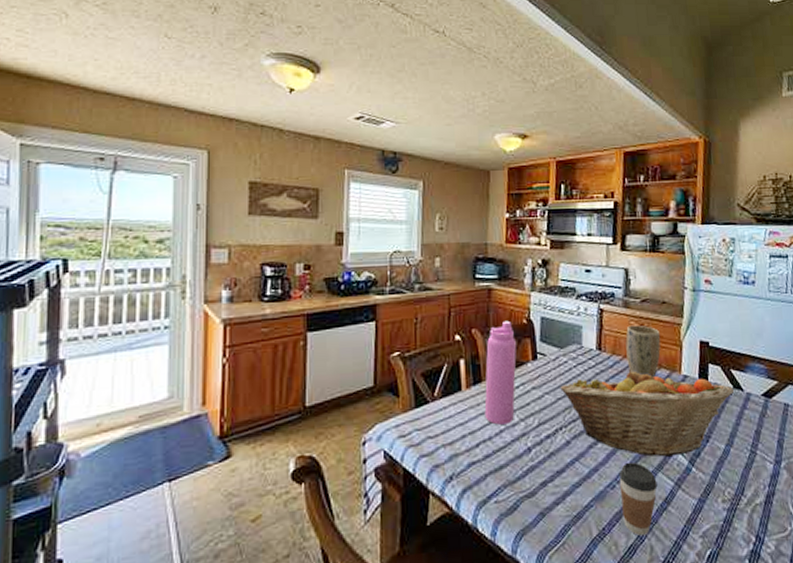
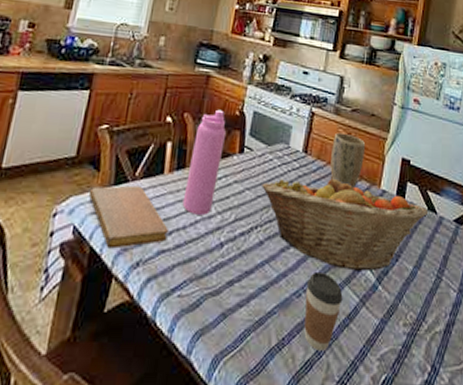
notebook: none [392,405,475,467] -> present [88,185,168,249]

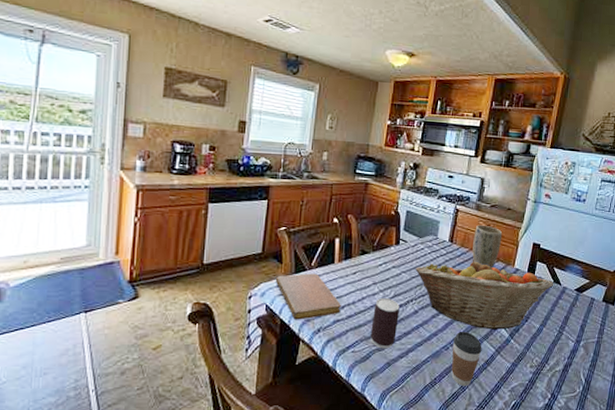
water bottle: present [182,109,227,215] -> none [351,210,385,293]
beverage can: none [202,223,241,294] -> present [370,298,400,349]

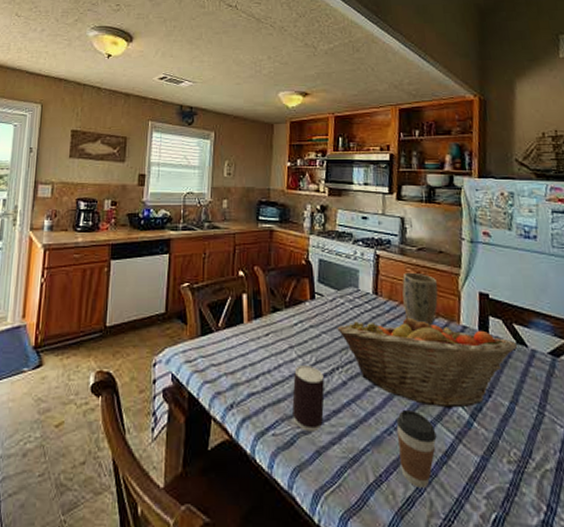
notebook: present [275,273,341,320] -> none [180,335,255,393]

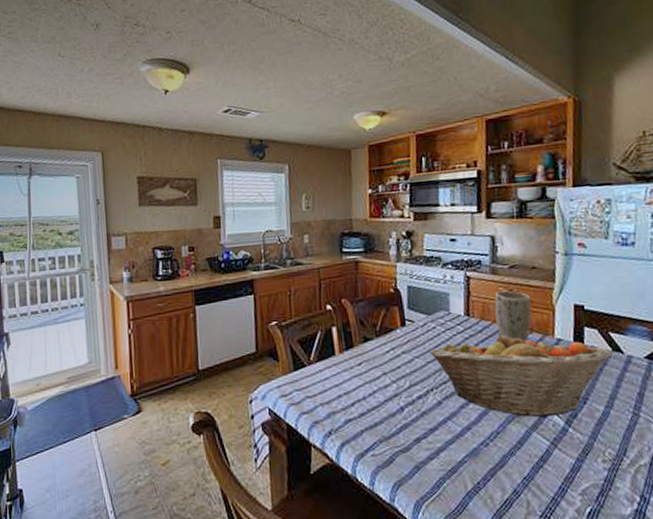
beverage can: present [292,366,325,432] -> none [389,389,421,450]
coffee cup: present [397,409,437,488] -> none [492,421,533,491]

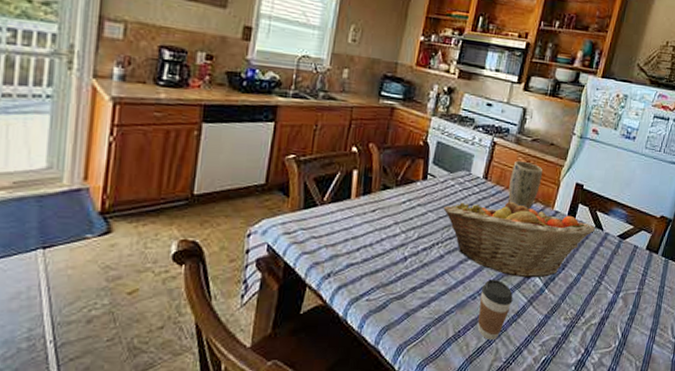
coffee cup: none [492,421,533,491] -> present [477,279,513,340]

